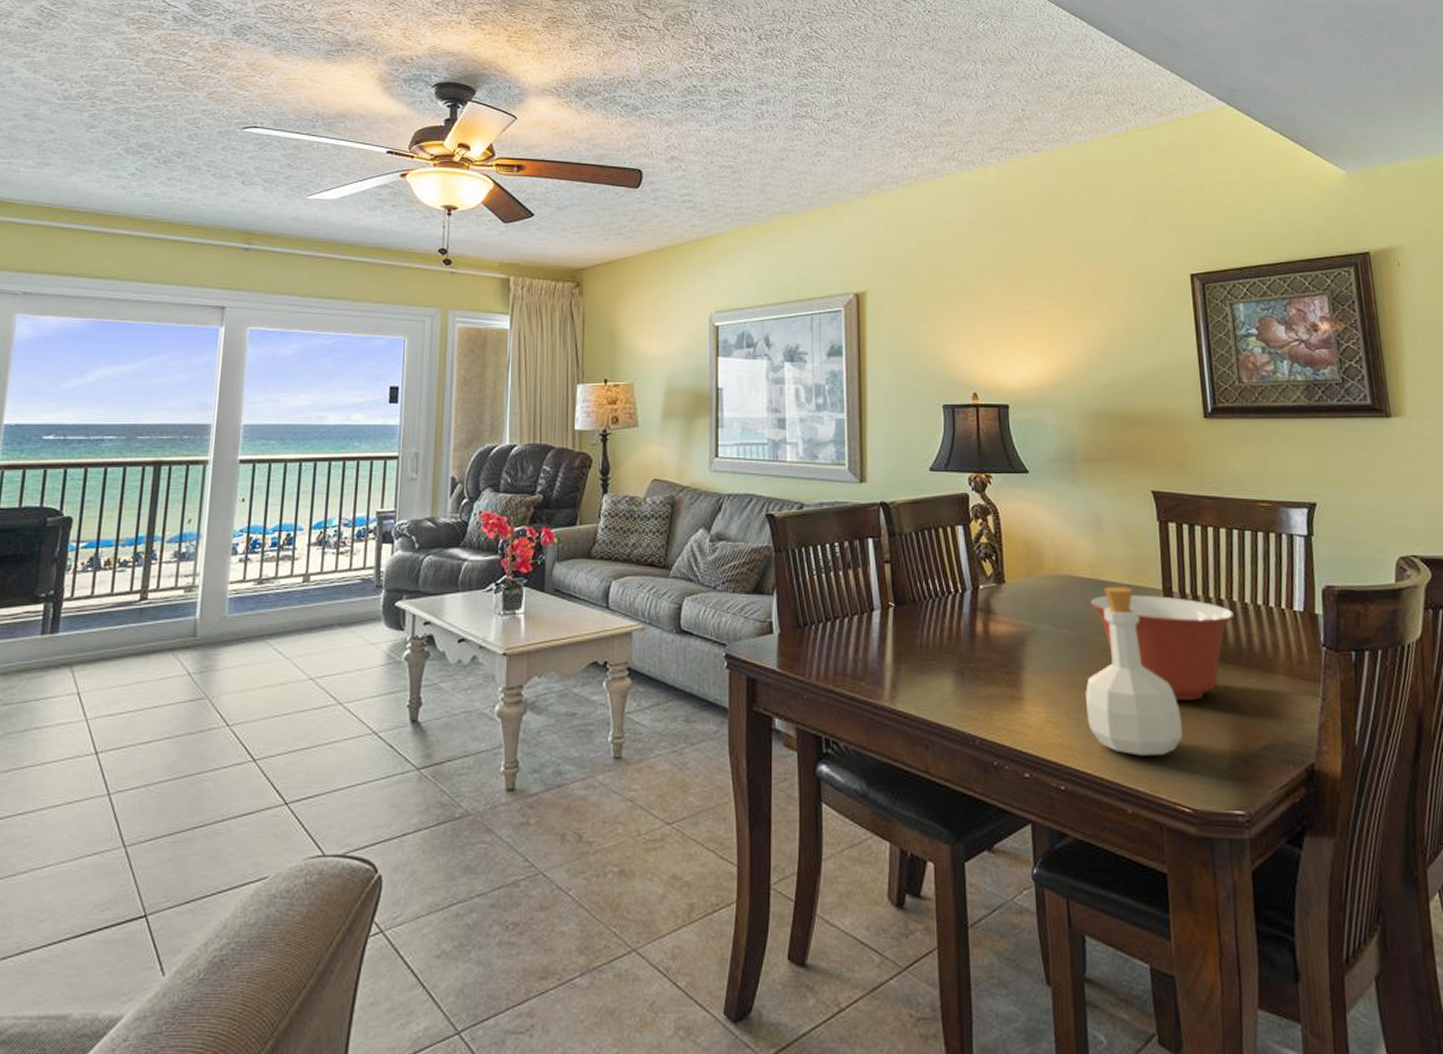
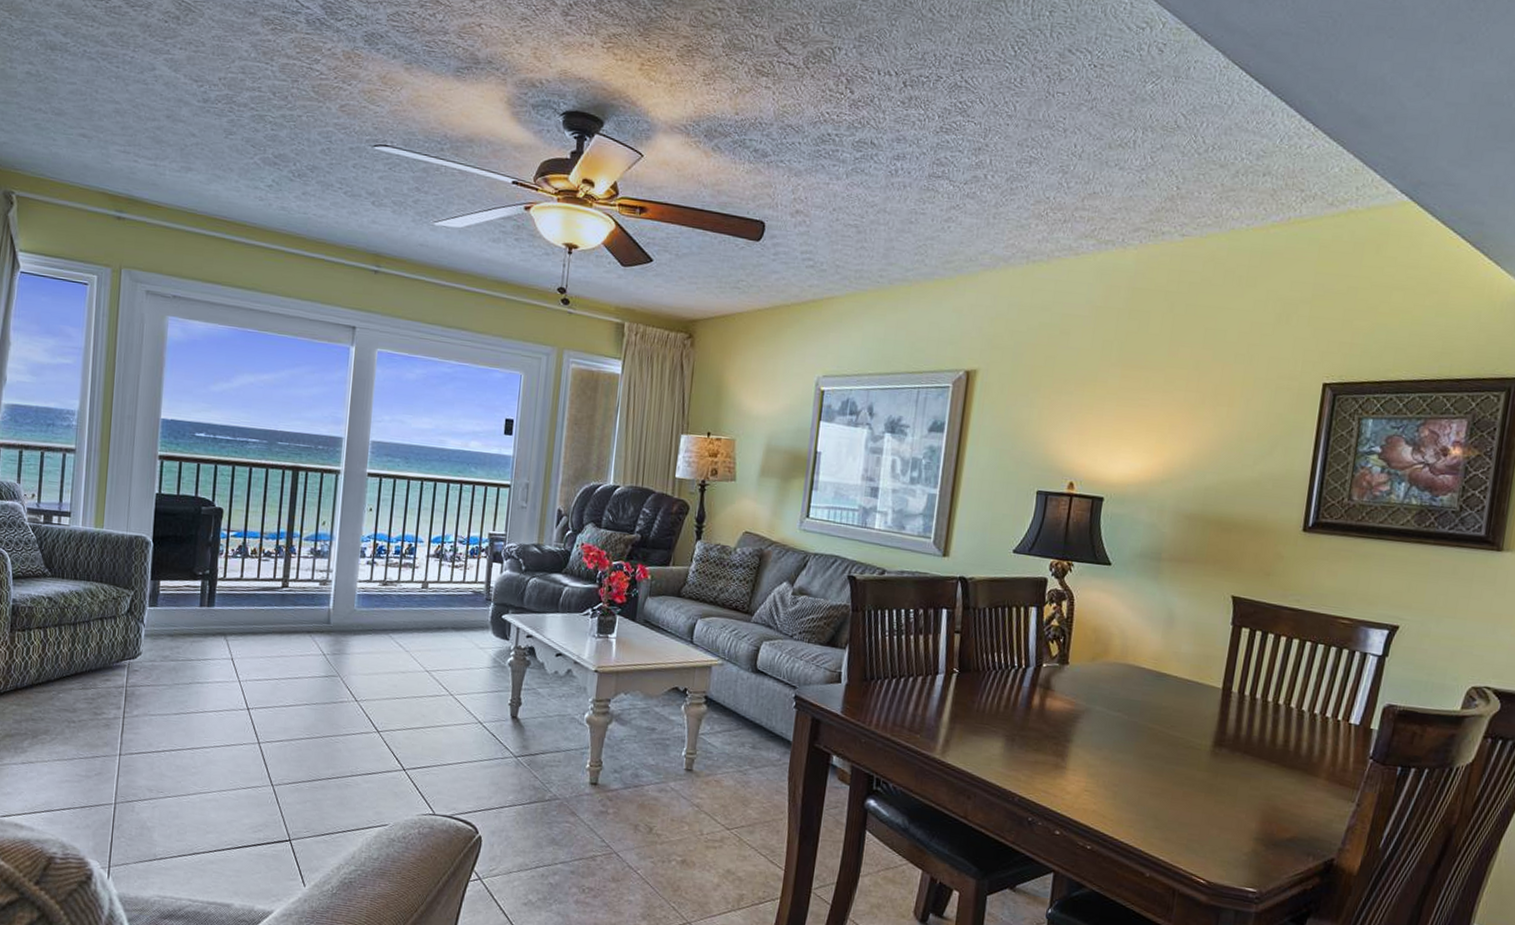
bottle: present [1085,587,1182,756] -> none [1123,679,1215,833]
mixing bowl: present [1090,594,1235,700] -> none [1147,687,1289,790]

